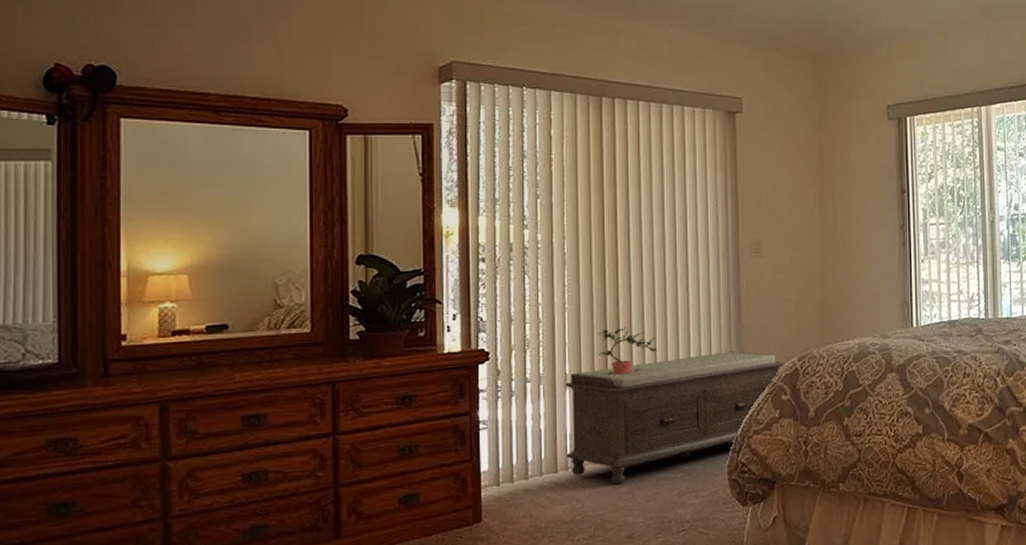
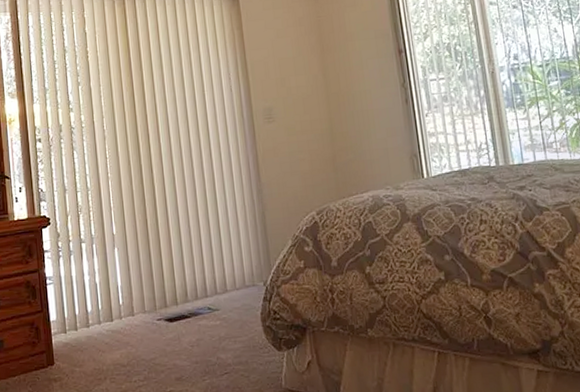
bench: present [565,351,784,485] -> none [113,208,304,332]
potted plant: present [597,327,658,375] -> none [136,191,190,234]

